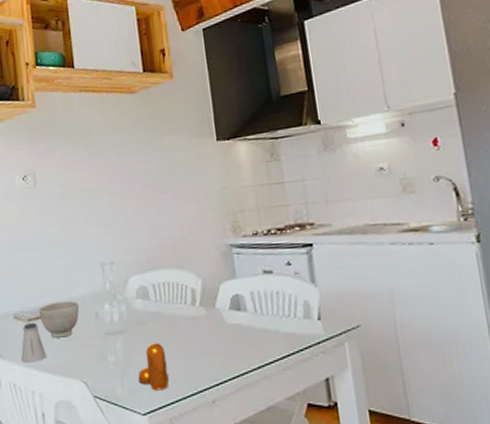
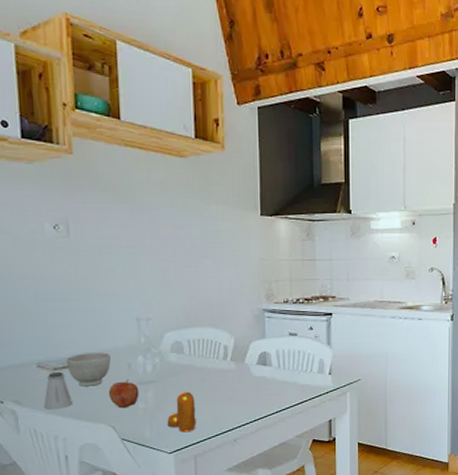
apple: none [78,330,109,362] -> present [108,379,139,409]

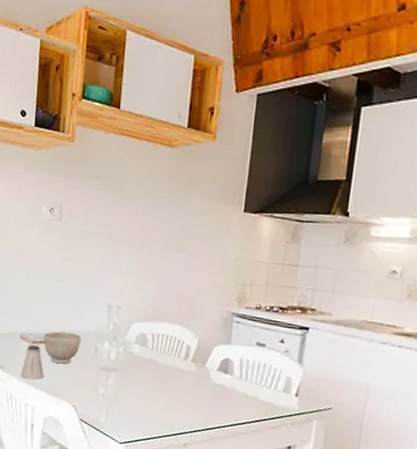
apple: present [108,379,139,409] -> none [74,363,102,391]
pepper shaker: present [167,391,196,433] -> none [122,385,151,427]

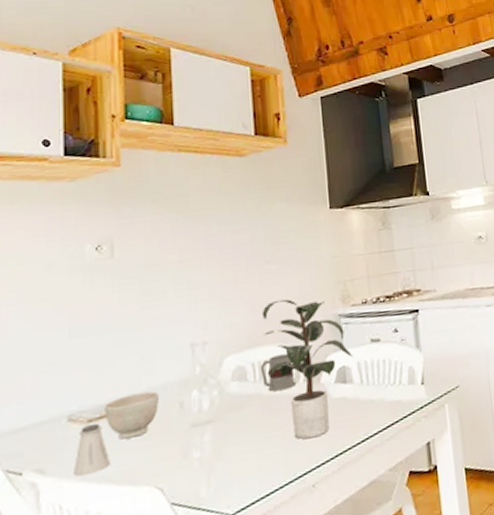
mug: none [158,333,185,364] -> present [260,354,296,392]
potted plant: none [165,286,239,409] -> present [261,299,354,440]

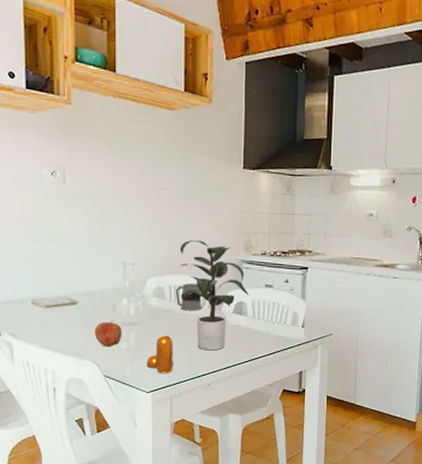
saltshaker: present [72,423,110,477] -> none [35,309,62,345]
bowl: present [105,391,160,440] -> none [58,293,99,324]
apple: none [155,422,194,463] -> present [94,320,122,347]
pepper shaker: none [228,428,265,484] -> present [147,335,173,374]

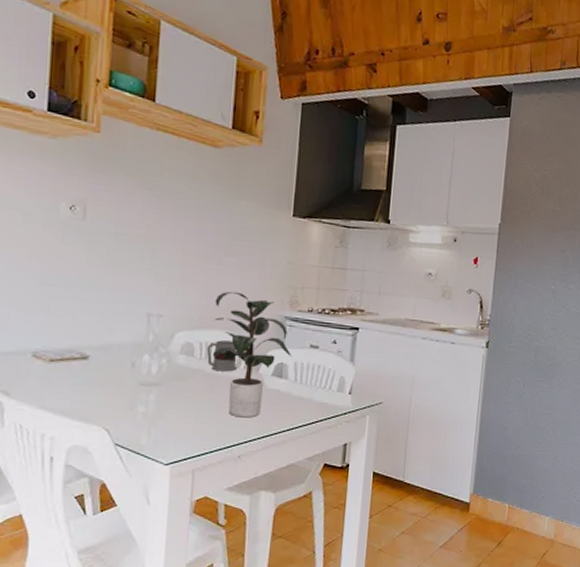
apple: present [94,320,122,347] -> none [106,379,141,411]
pepper shaker: present [147,335,173,374] -> none [167,398,201,443]

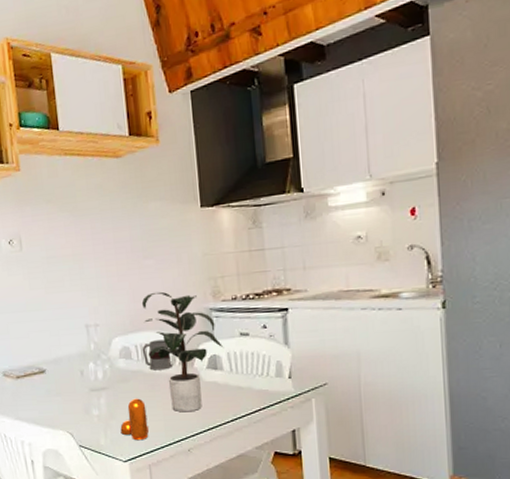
pepper shaker: none [167,398,201,443] -> present [120,398,149,441]

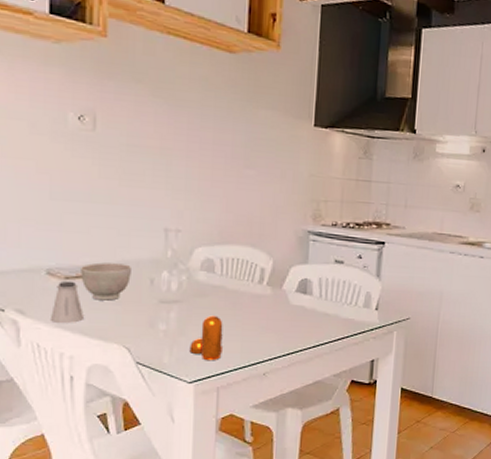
saltshaker: none [10,379,34,417] -> present [49,280,83,324]
bowl: none [27,360,66,394] -> present [81,262,133,301]
potted plant: present [141,291,224,413] -> none [234,205,317,335]
mug: present [142,340,172,371] -> none [227,256,260,288]

